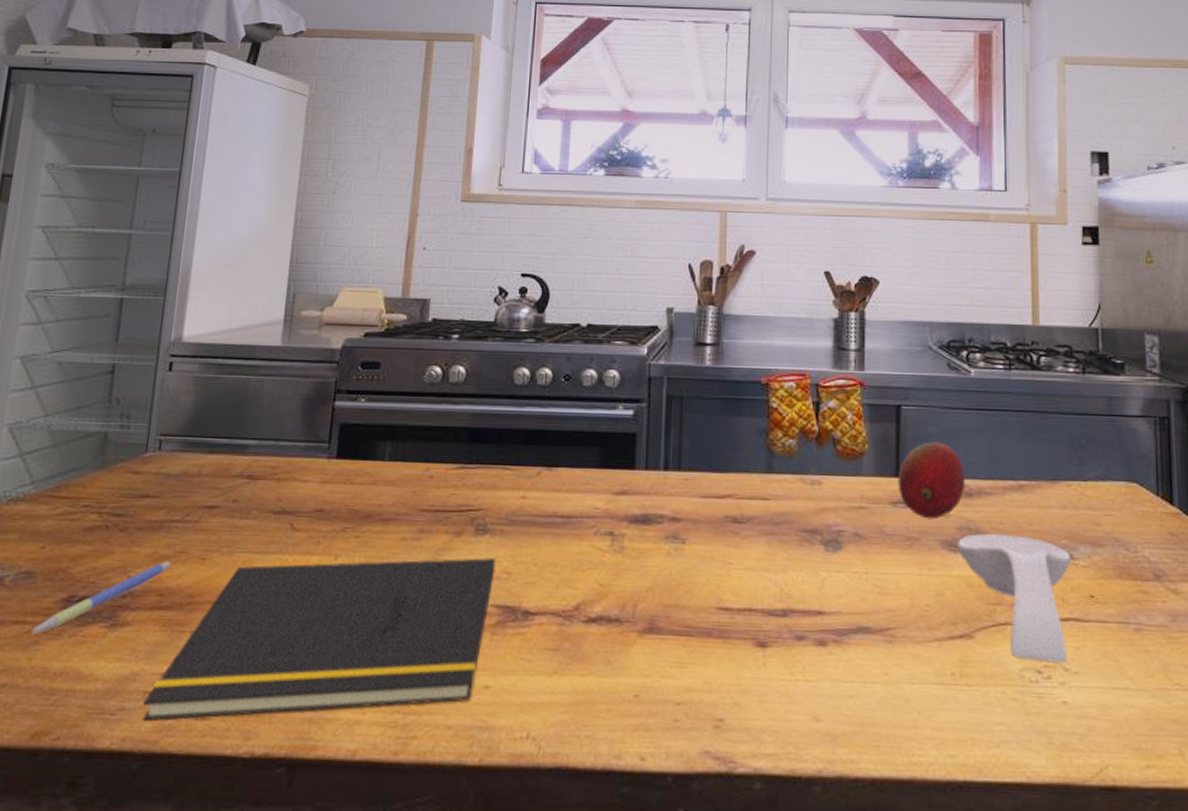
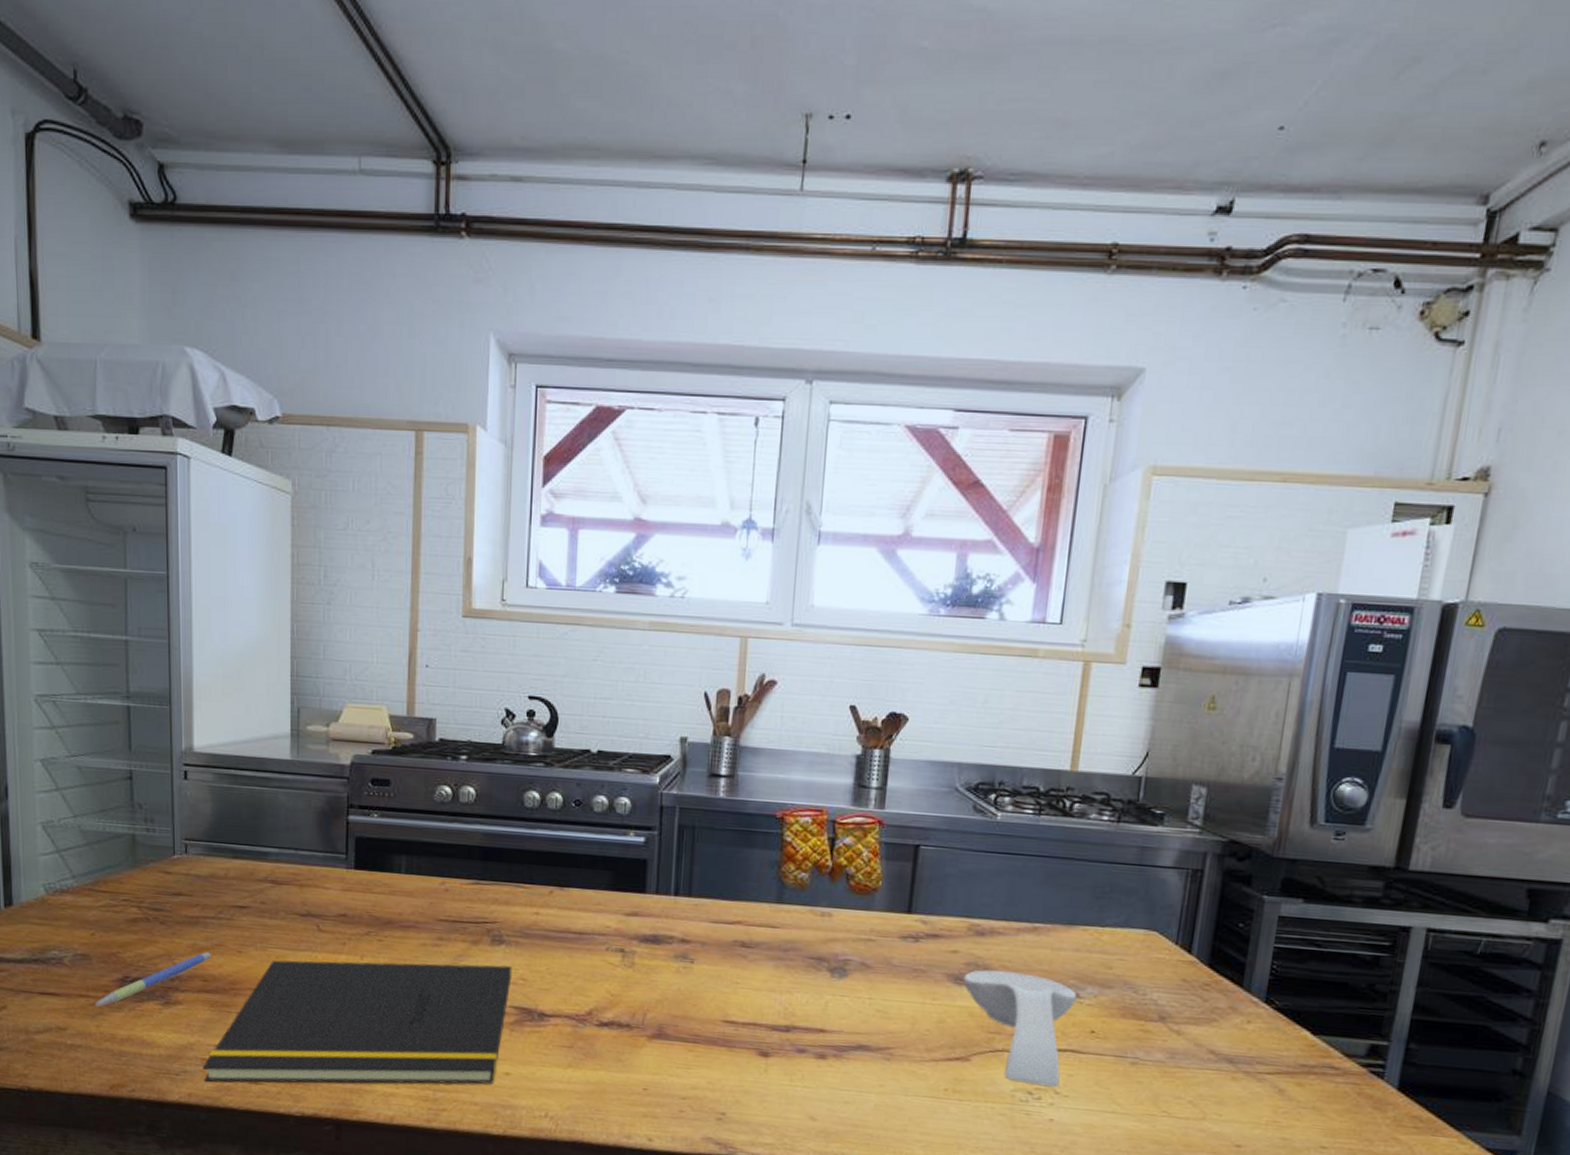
fruit: present [898,442,965,519] -> none [909,882,979,955]

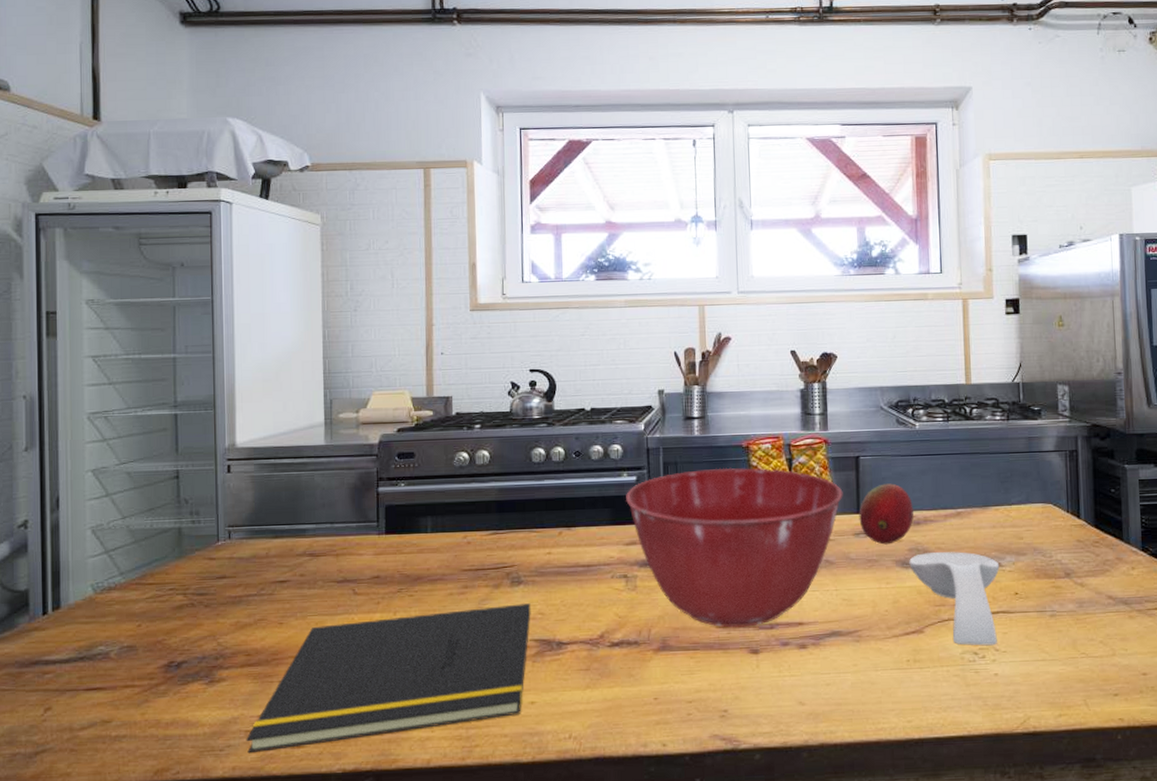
pen: present [94,952,211,1007] -> none [140,628,254,695]
mixing bowl: none [630,838,894,1026] -> present [626,467,843,628]
fruit: none [909,882,979,955] -> present [859,483,914,545]

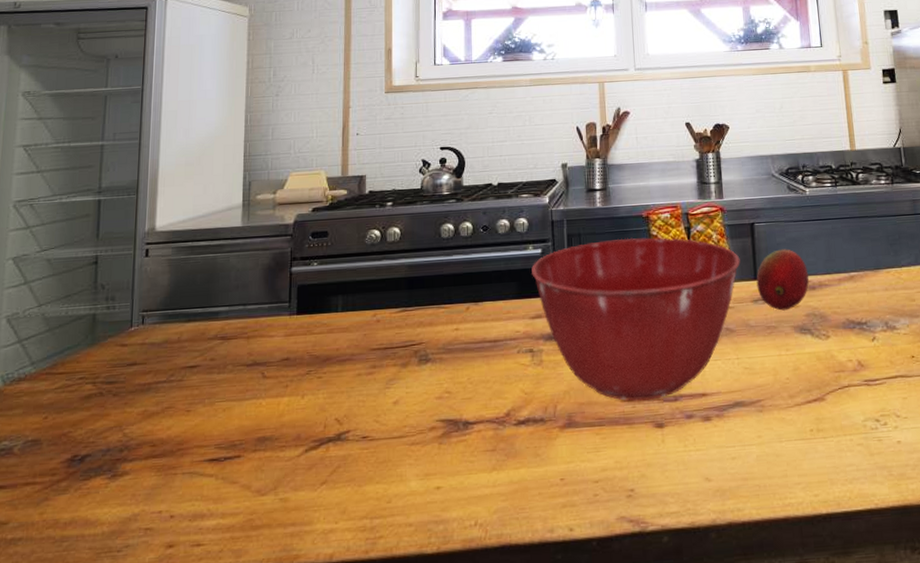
notepad: present [246,603,531,754] -> none [145,382,438,554]
spoon rest: present [909,552,1000,646] -> none [807,315,898,413]

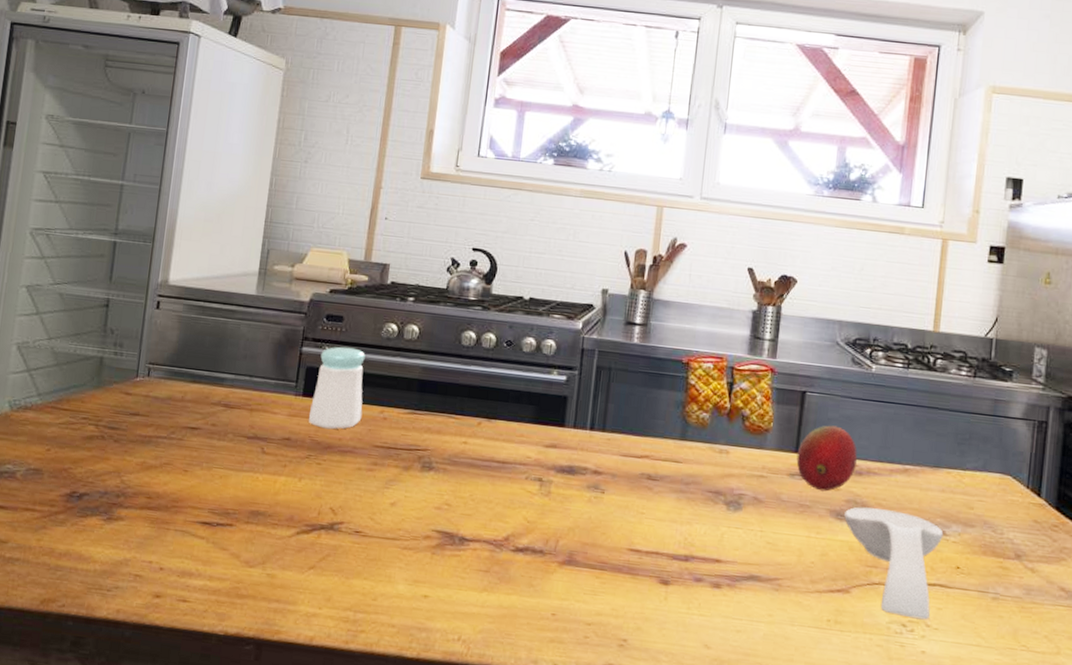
salt shaker: none [304,259,356,342] -> present [308,346,365,430]
mixing bowl: present [531,237,741,401] -> none [552,379,783,555]
spoon rest: none [807,315,898,413] -> present [844,507,944,620]

